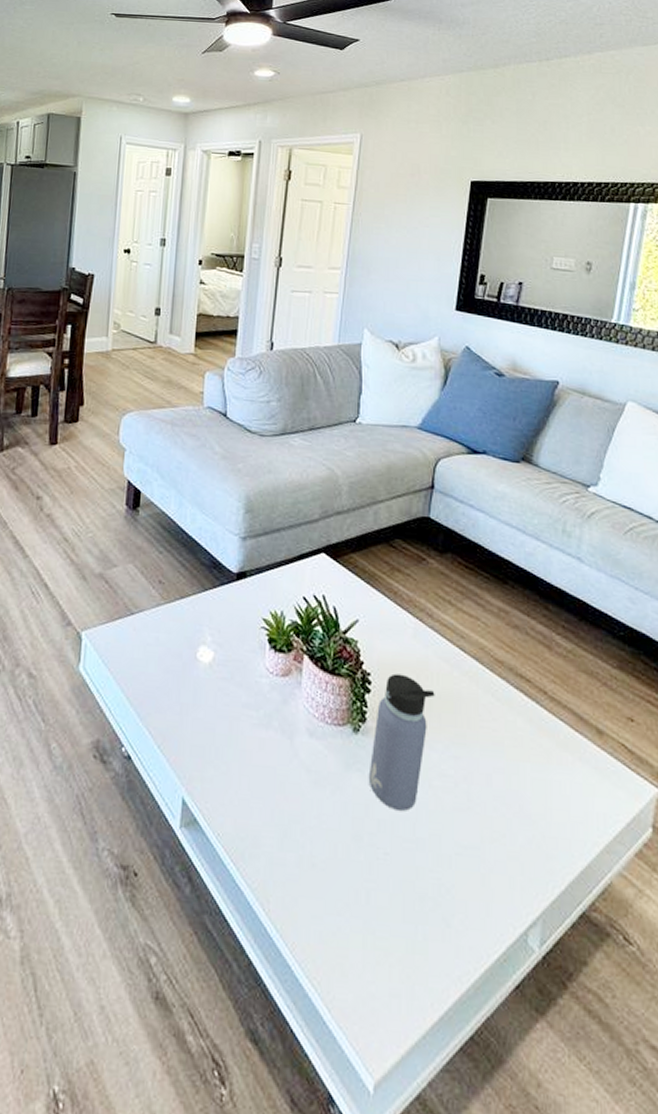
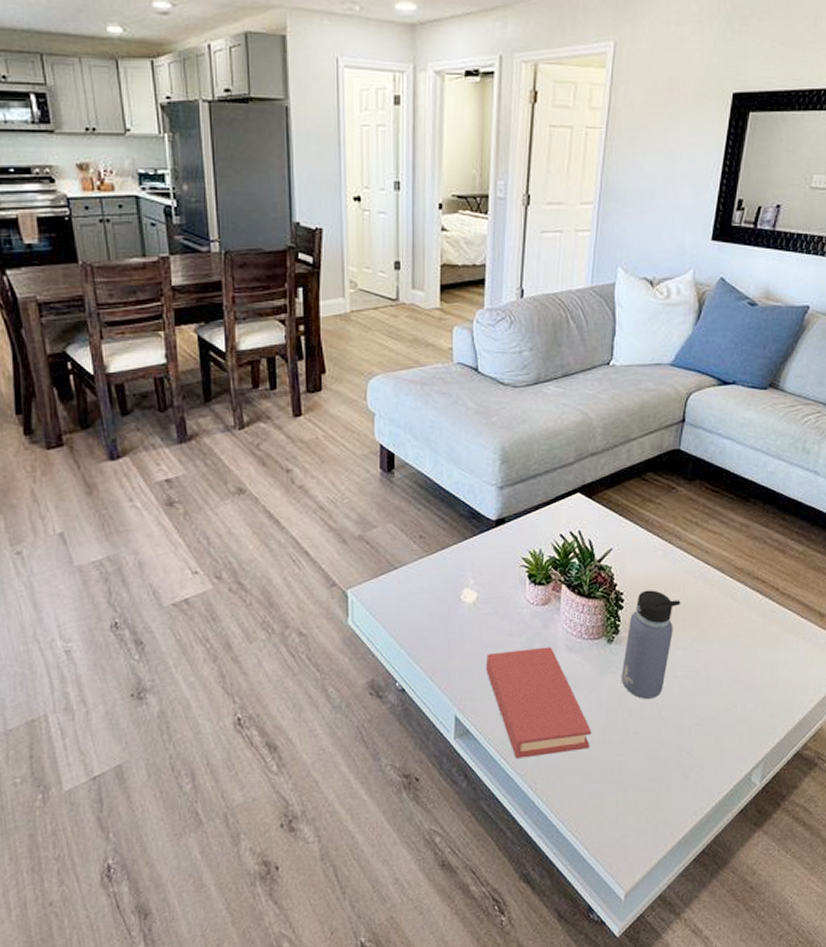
book: none [219,726,335,867] -> present [487,647,592,759]

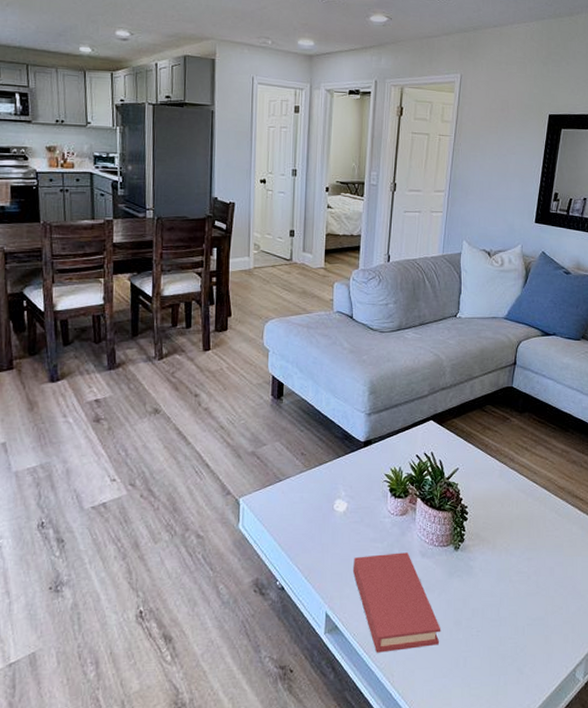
water bottle: present [621,590,681,699] -> none [465,504,515,600]

